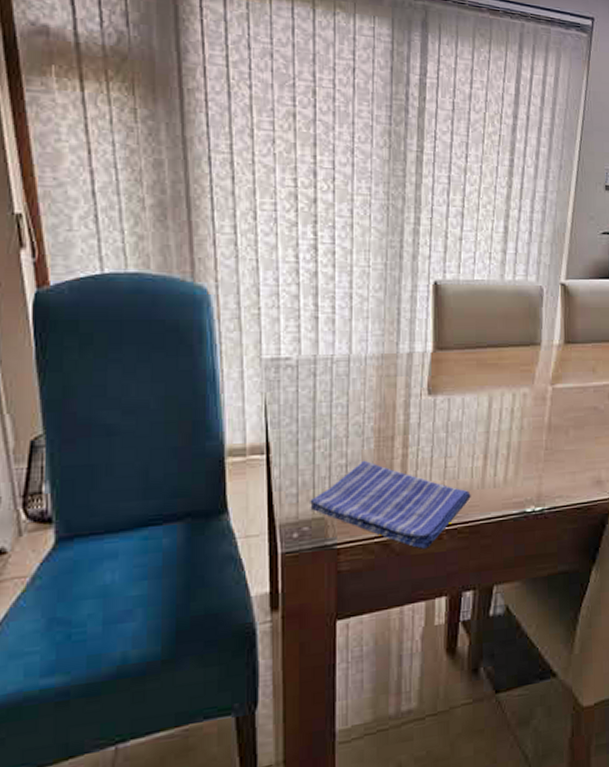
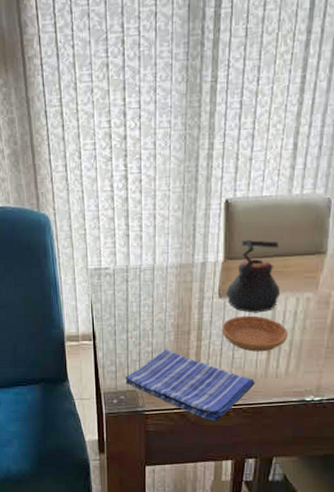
saucer: none [431,415,506,458] -> present [221,315,288,352]
teapot: none [436,327,496,412] -> present [226,239,281,313]

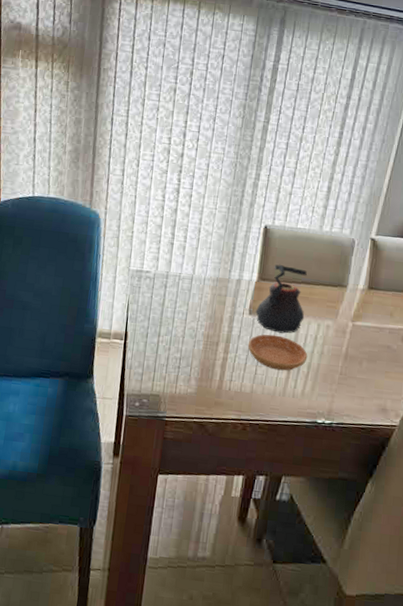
dish towel: present [125,349,255,422] -> none [150,357,273,435]

